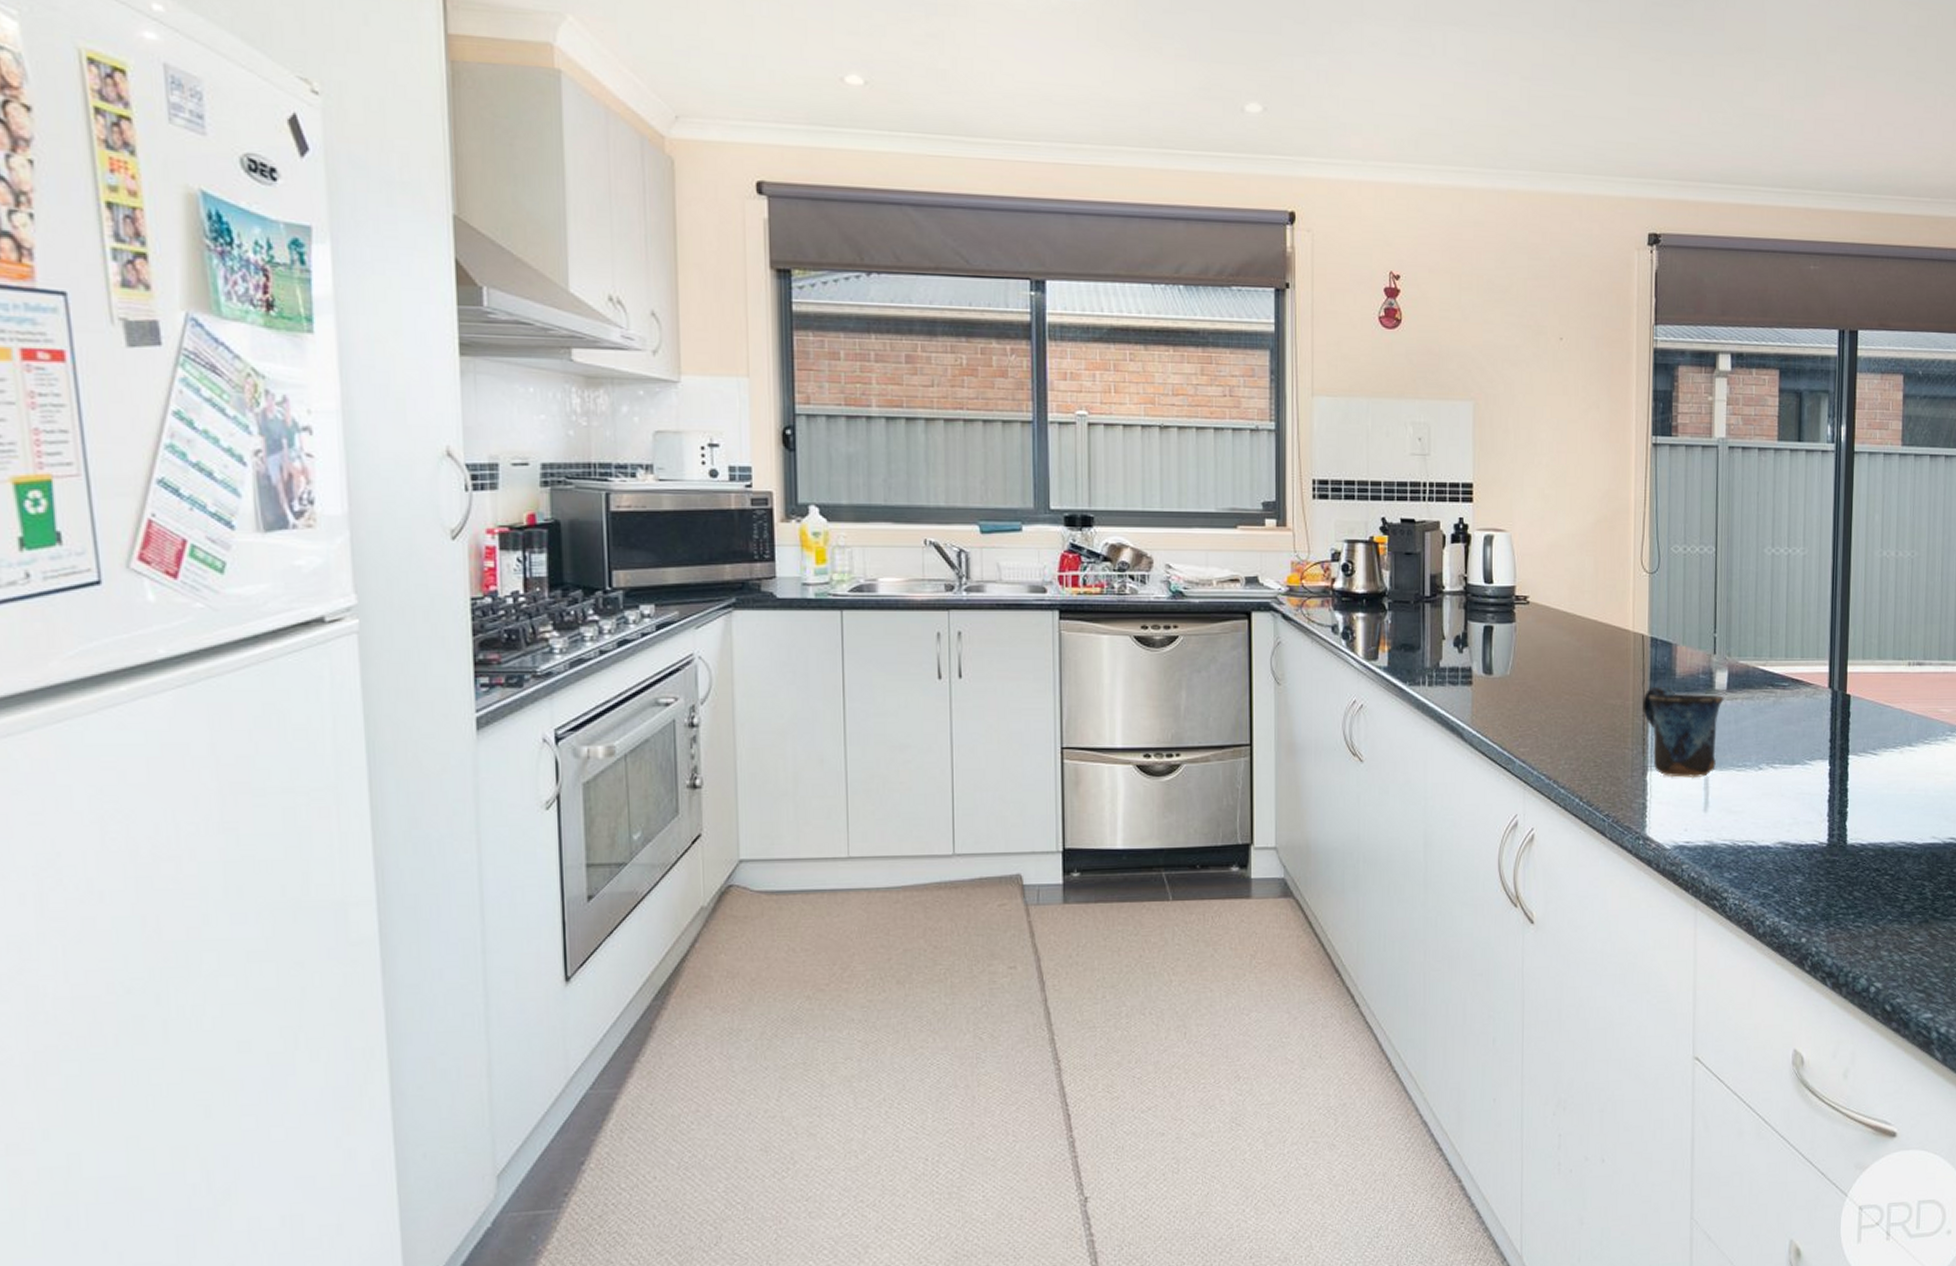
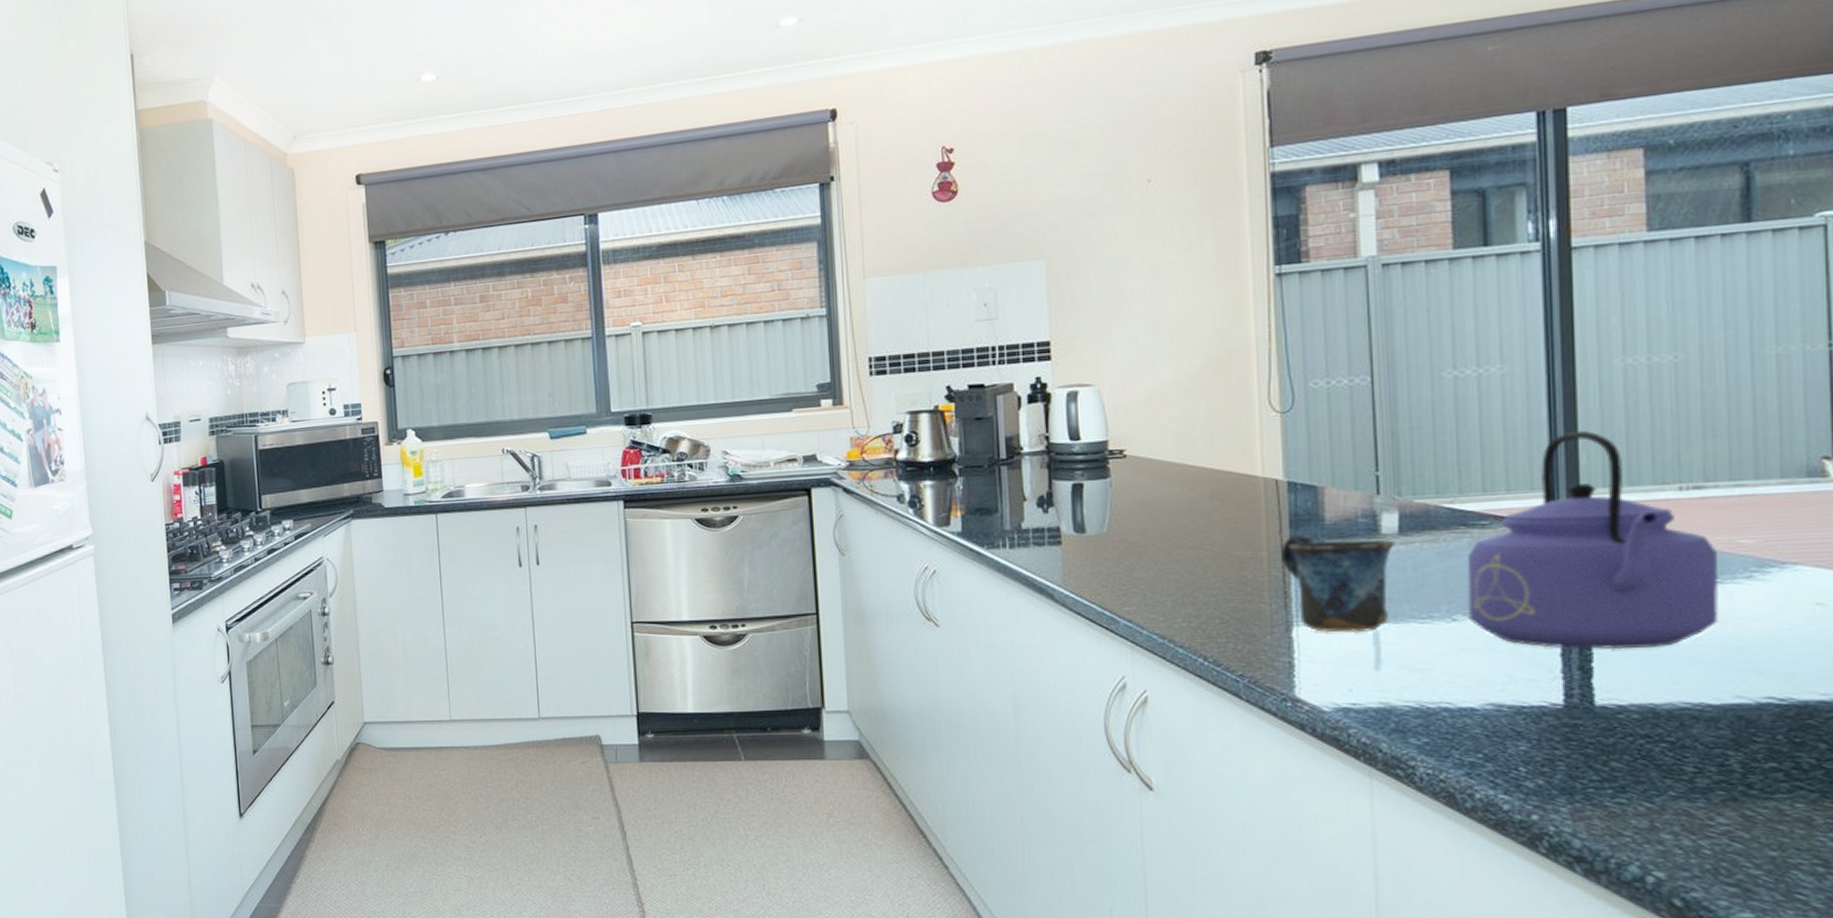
kettle: none [1770,609,1928,797] -> present [1467,430,1720,650]

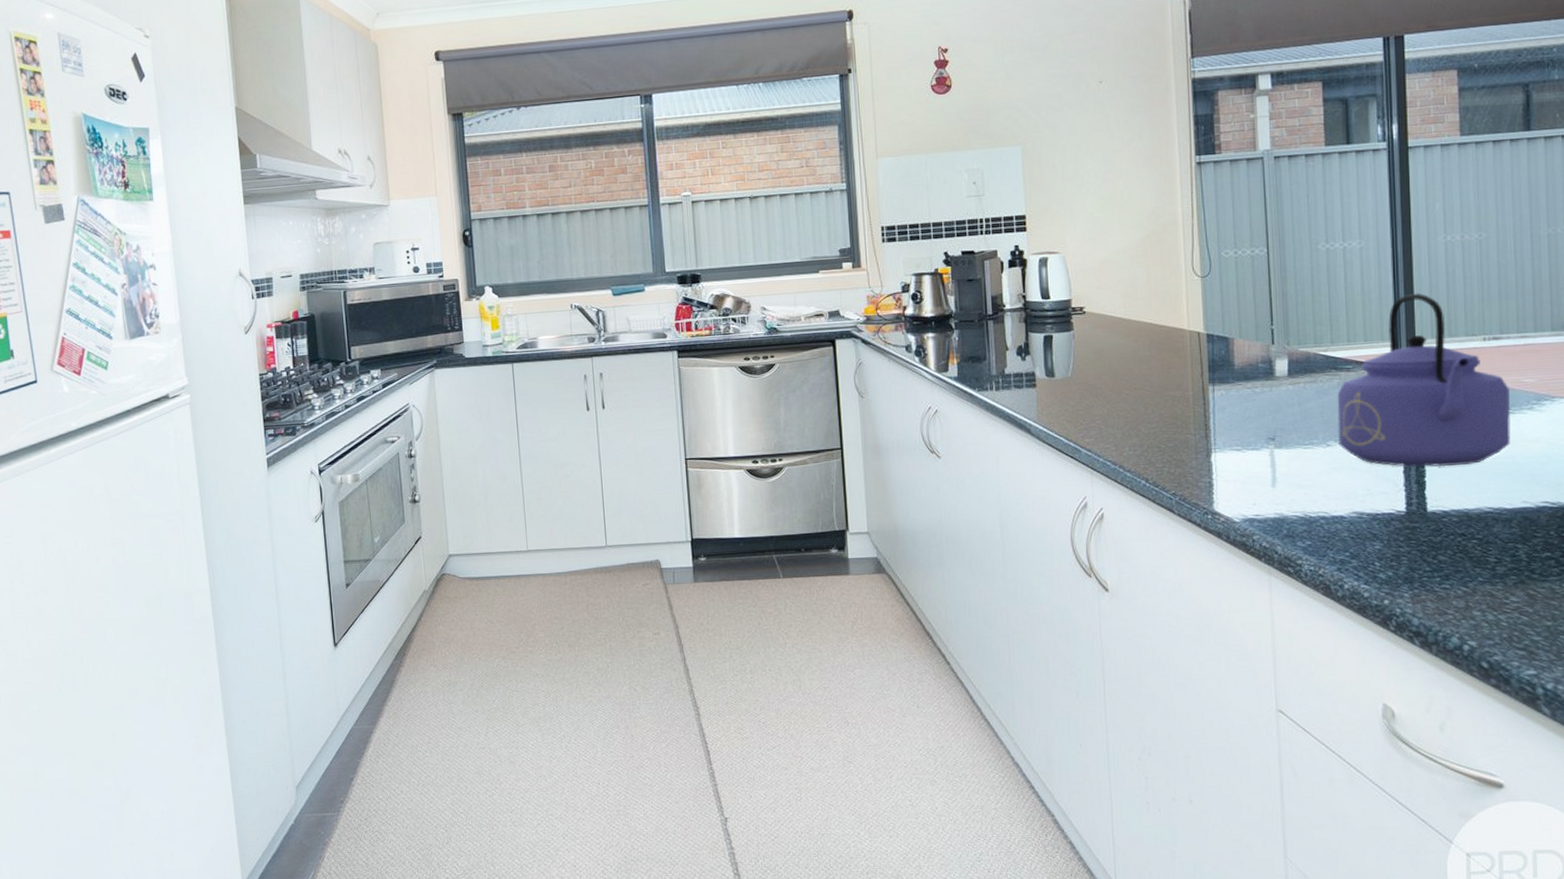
mug: present [1281,534,1395,633] -> none [1203,376,1286,458]

